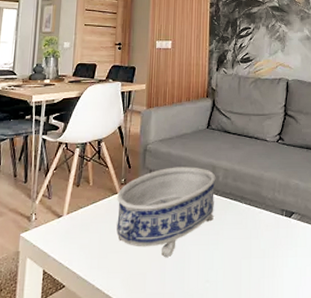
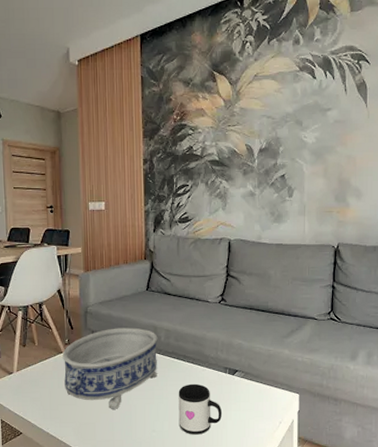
mug: none [233,227,278,285] -> present [178,383,222,435]

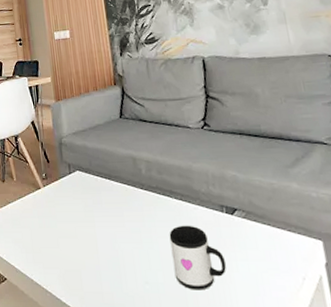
decorative bowl: present [62,327,158,409] -> none [41,159,143,254]

